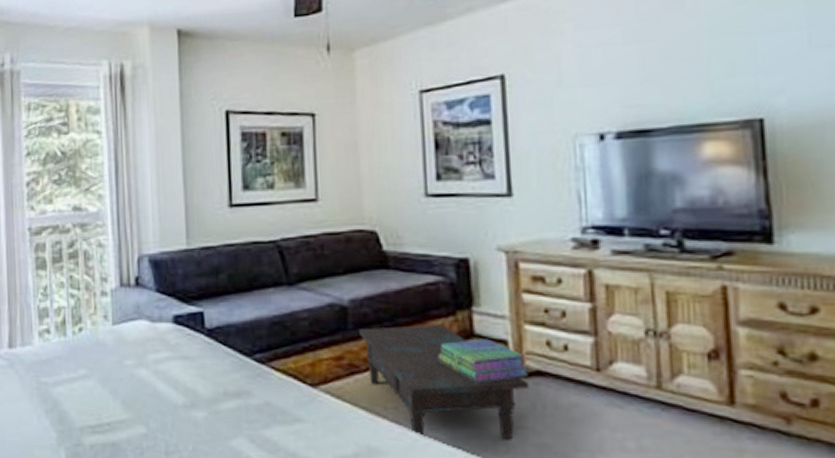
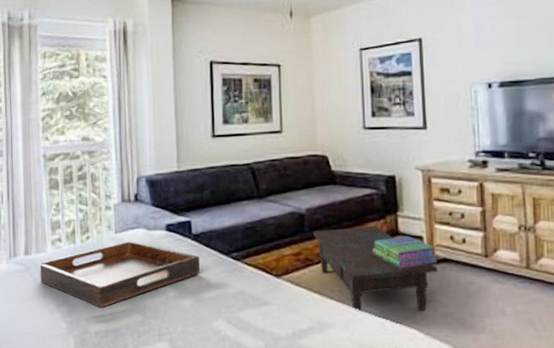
serving tray: none [25,334,215,416] -> present [39,240,200,308]

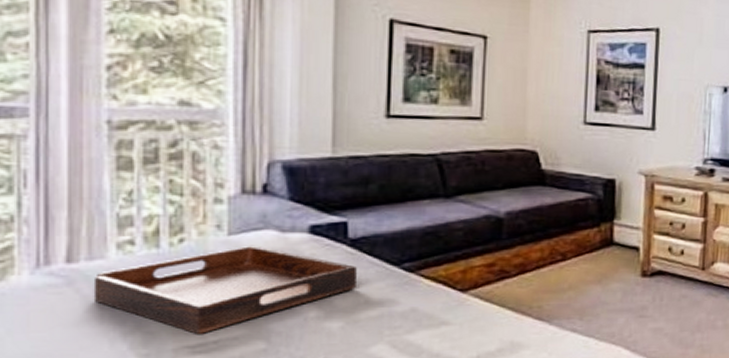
coffee table: present [312,226,438,311] -> none [511,235,652,328]
stack of books: present [372,235,438,268] -> none [581,246,653,282]

